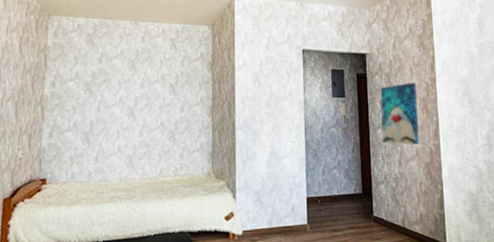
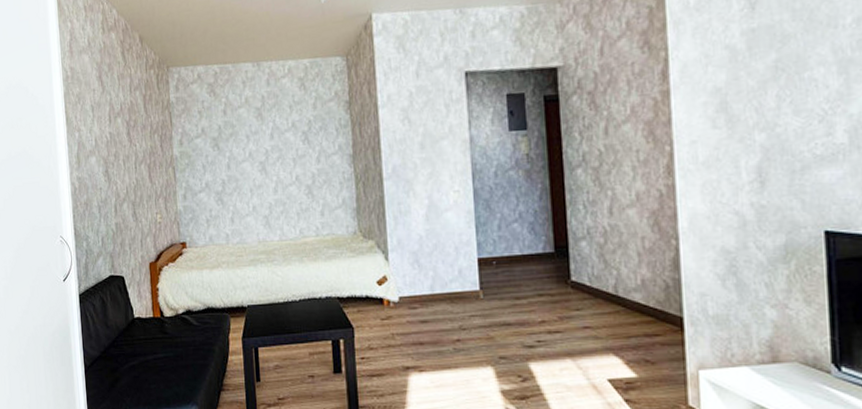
wall art: present [380,82,419,145] -> none [579,100,641,188]

